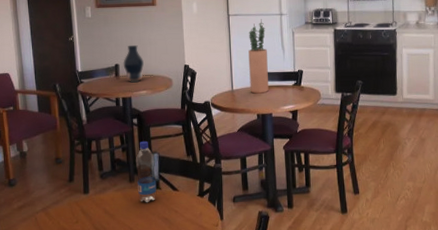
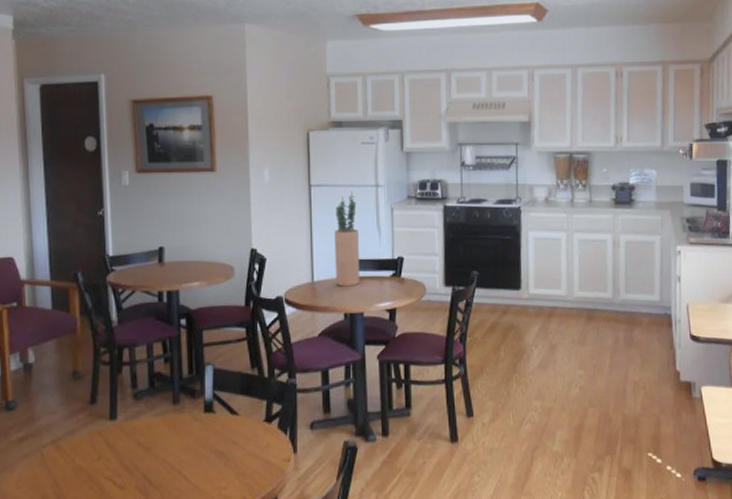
vase: present [123,45,144,84] -> none [169,223,197,273]
bottle: present [135,140,157,203] -> none [182,348,210,432]

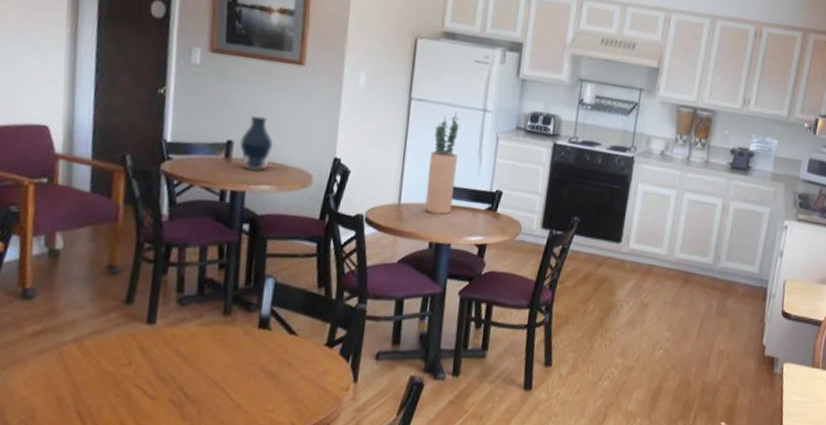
vase: none [169,223,197,273] -> present [239,116,273,174]

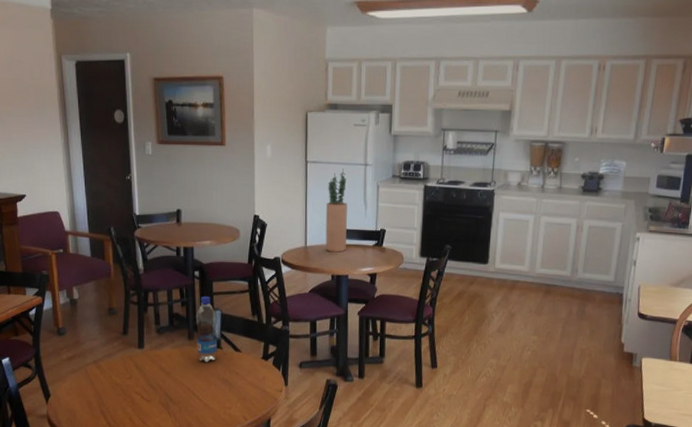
bottle: none [233,257,268,348] -> present [195,296,218,363]
vase: present [239,116,273,174] -> none [186,189,209,233]

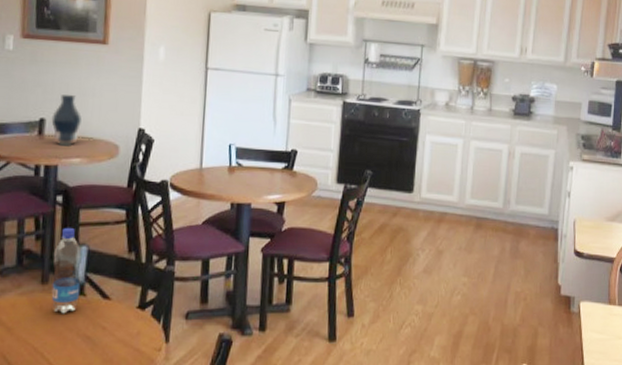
vase: none [186,189,209,233] -> present [51,95,82,148]
vase: present [325,168,347,252] -> none [225,78,254,176]

